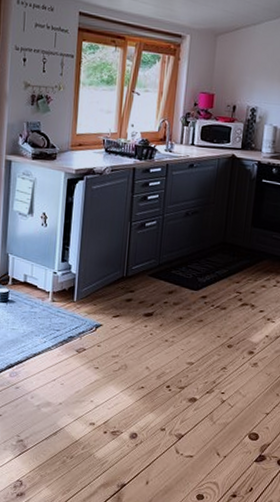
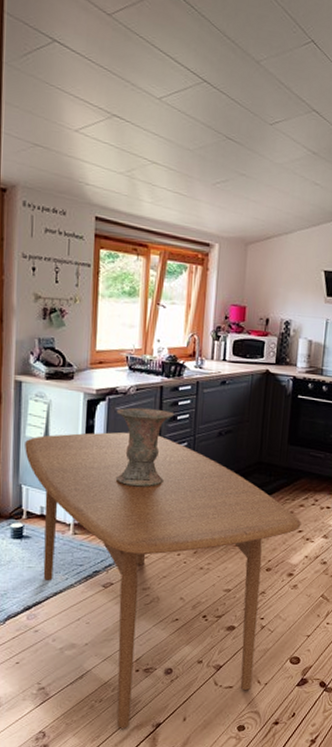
dining table: none [12,209,263,485] -> present [25,432,302,728]
vase: none [91,187,145,261] -> present [116,407,174,487]

